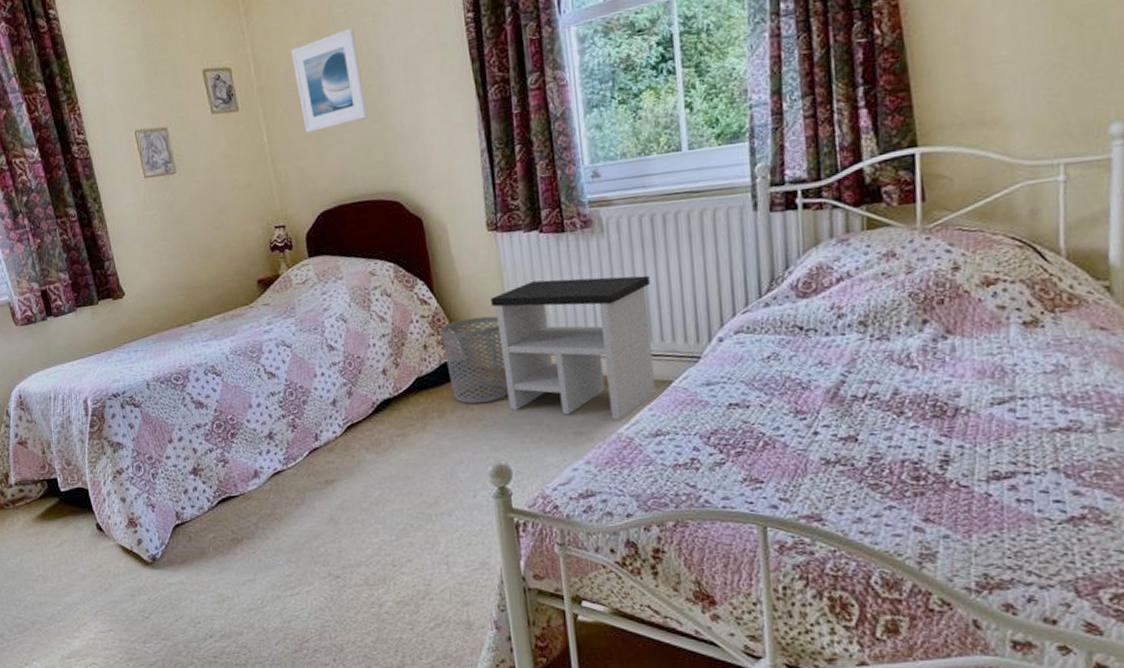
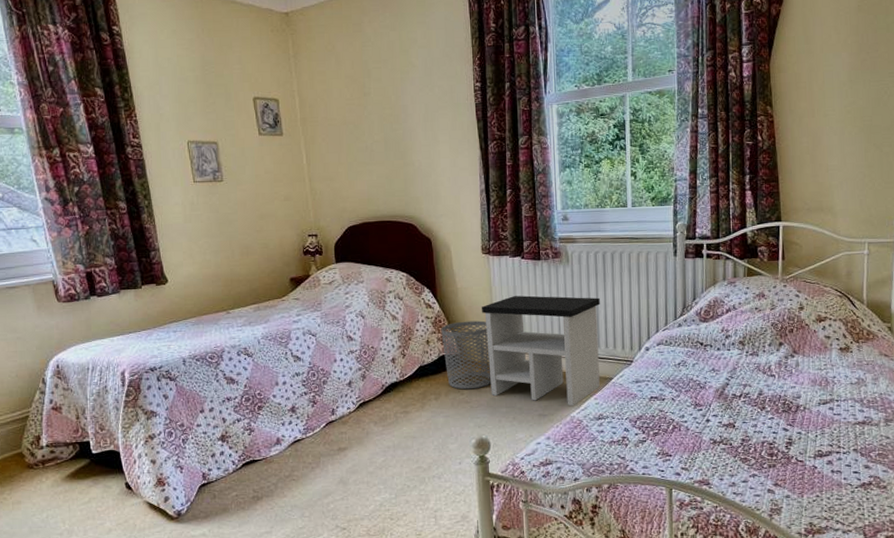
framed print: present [291,27,368,133] -> none [331,80,393,161]

